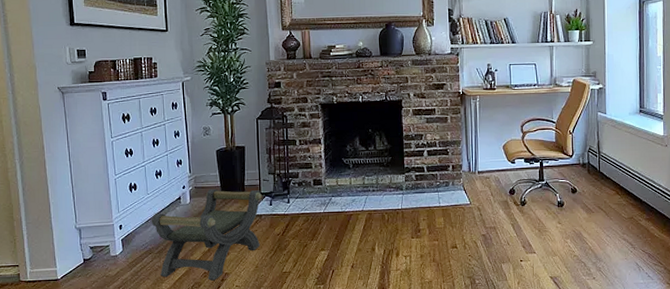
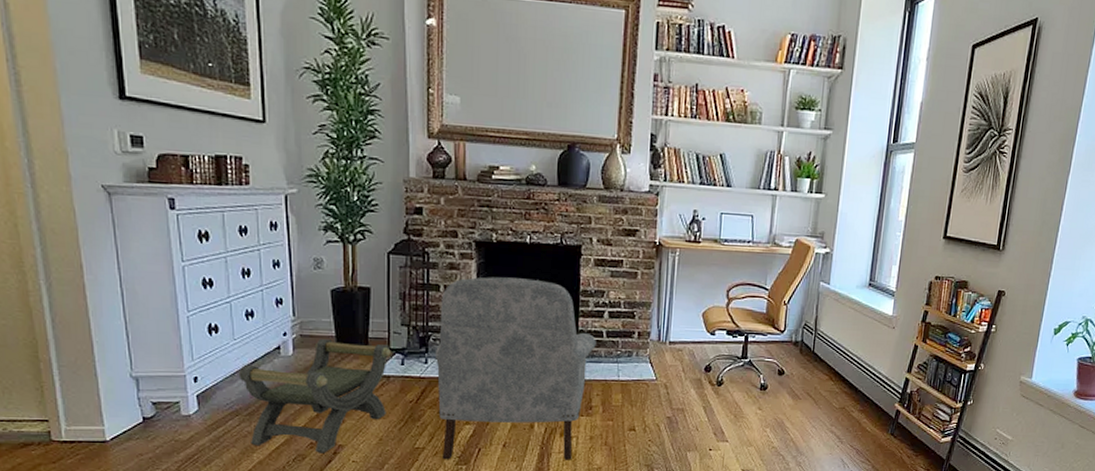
armchair: none [294,129,419,281] -> present [434,277,596,460]

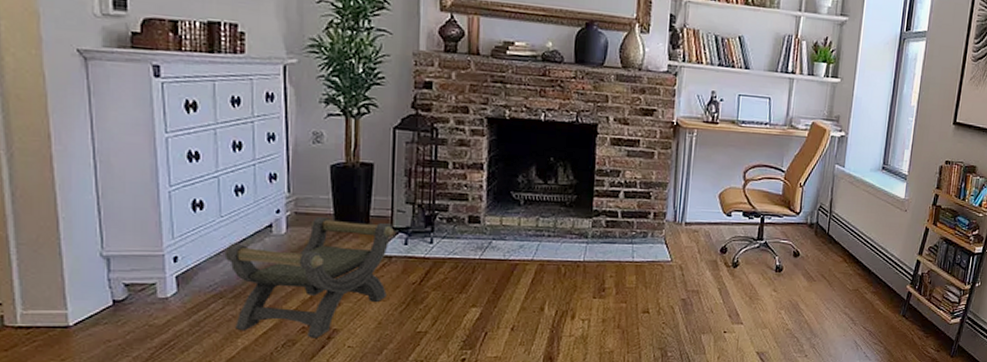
armchair: present [434,277,596,460] -> none [441,154,611,345]

